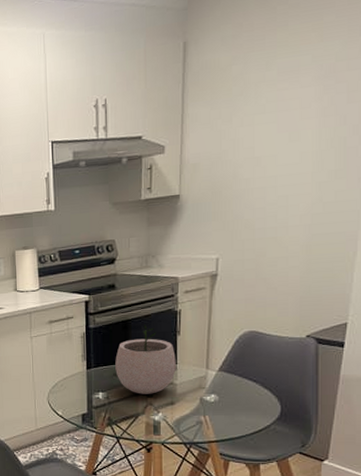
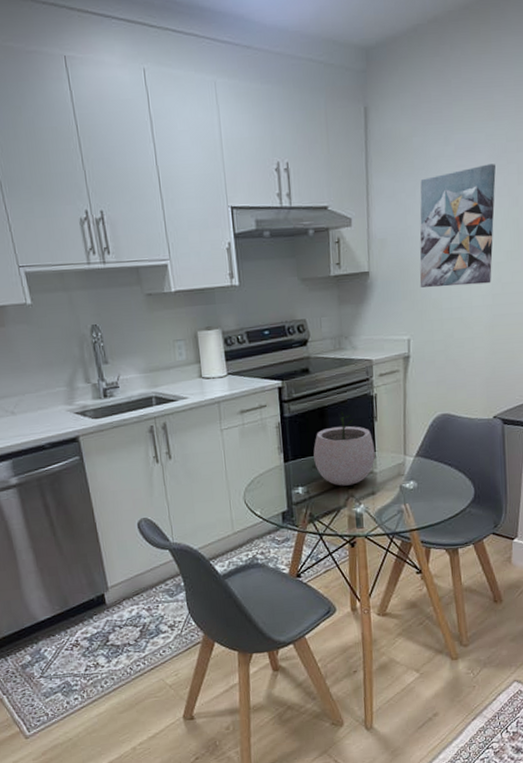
wall art: none [232,84,322,209] -> present [419,164,496,287]

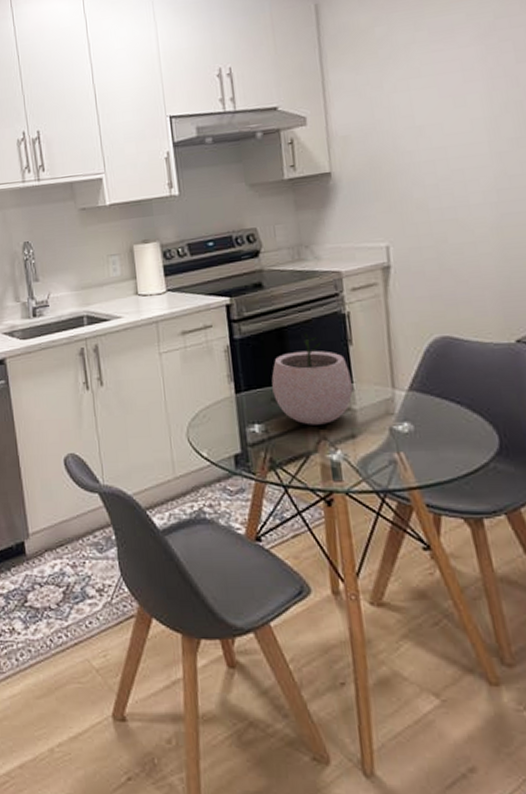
wall art: present [419,164,496,287] -> none [387,44,493,186]

